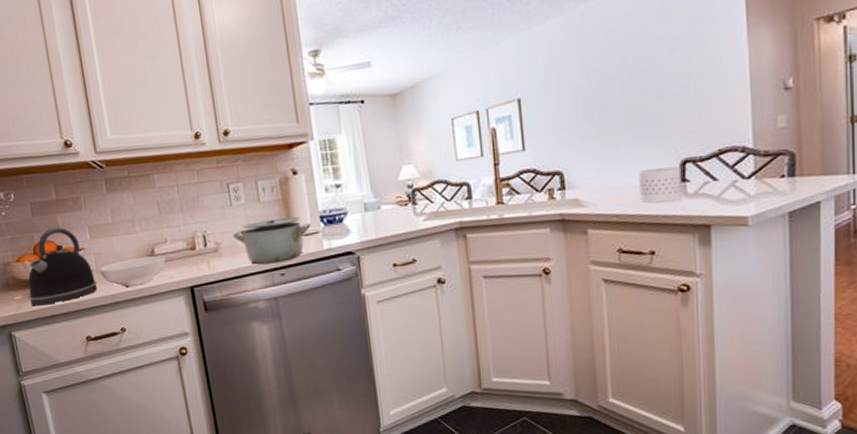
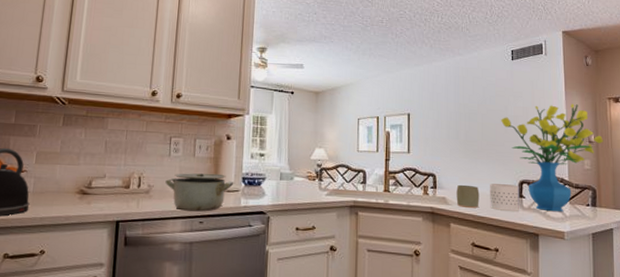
bowl: present [98,255,166,287] -> none [35,187,101,213]
mug: none [592,177,626,207] -> present [456,184,479,208]
bouquet: none [650,37,808,194] -> present [501,104,604,211]

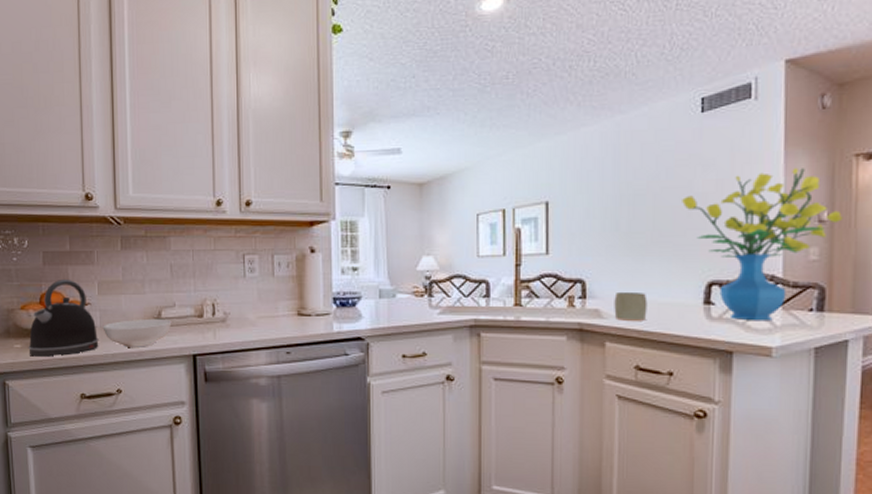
bowl: none [35,187,101,213] -> present [102,318,172,347]
saucepan: present [165,173,234,212] -> none [243,295,323,342]
mug: present [490,184,520,212] -> none [662,288,707,324]

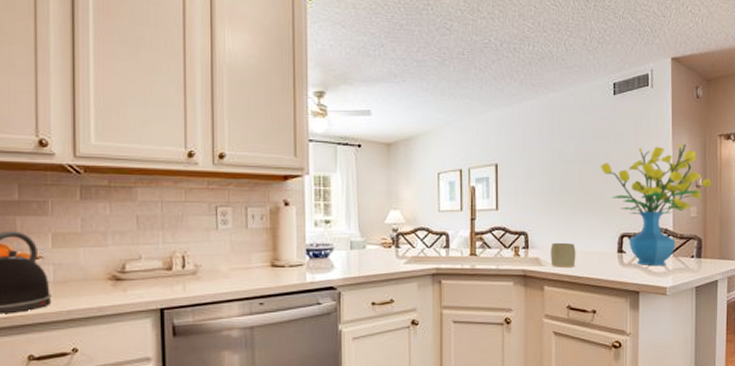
bowl: present [102,318,172,347] -> none [56,272,137,303]

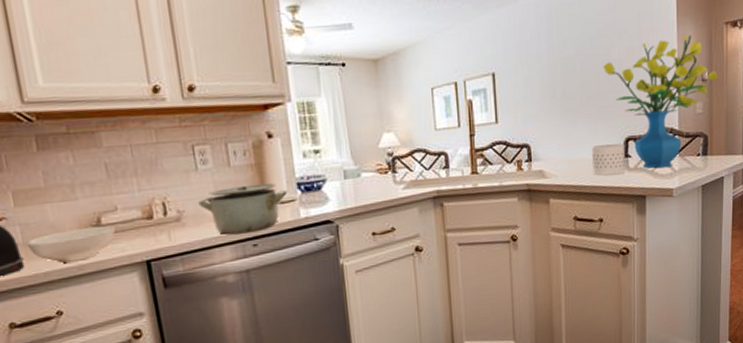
bowl: none [56,272,137,303] -> present [26,225,116,263]
saucepan: none [215,246,297,293] -> present [198,182,288,236]
mug: present [550,242,576,267] -> none [554,151,581,179]
mug: none [587,239,620,270] -> present [592,143,626,176]

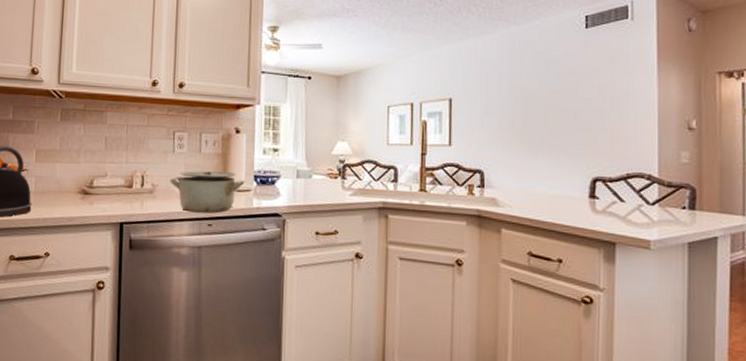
bowl: present [26,225,116,263] -> none [36,186,103,213]
mug: present [592,143,626,176] -> none [552,181,592,216]
bouquet: present [603,35,719,168] -> none [569,81,710,215]

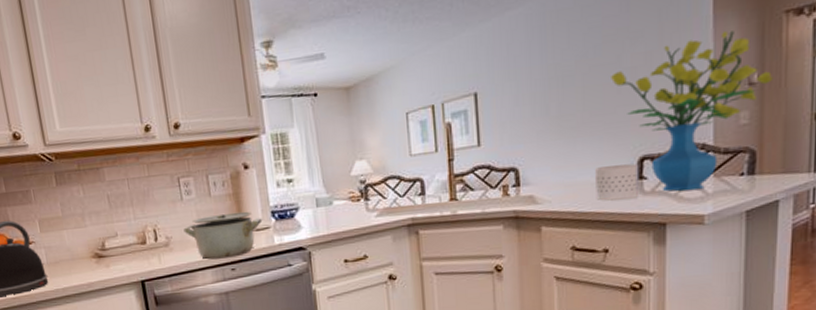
mug: none [552,181,592,216] -> present [595,163,640,201]
bouquet: none [569,81,710,215] -> present [611,31,774,191]

